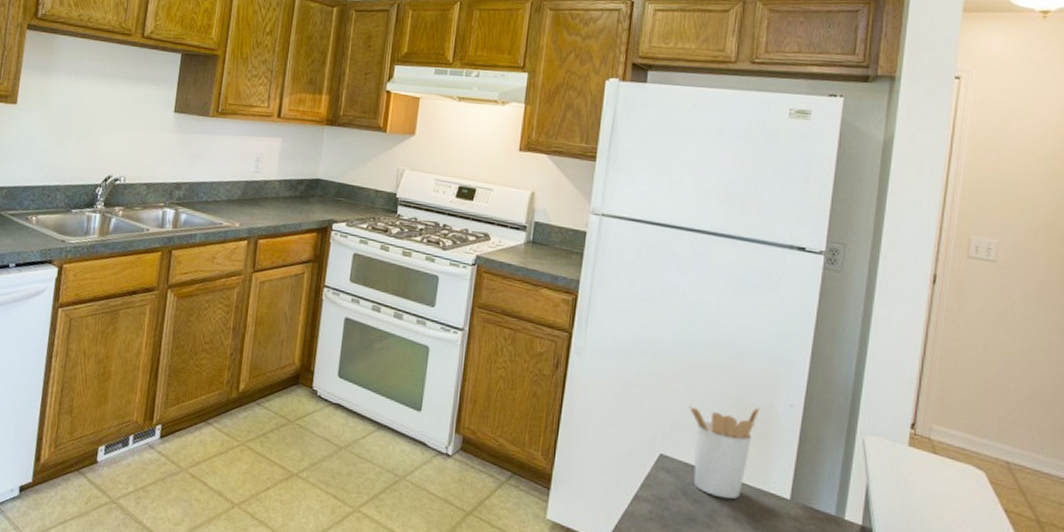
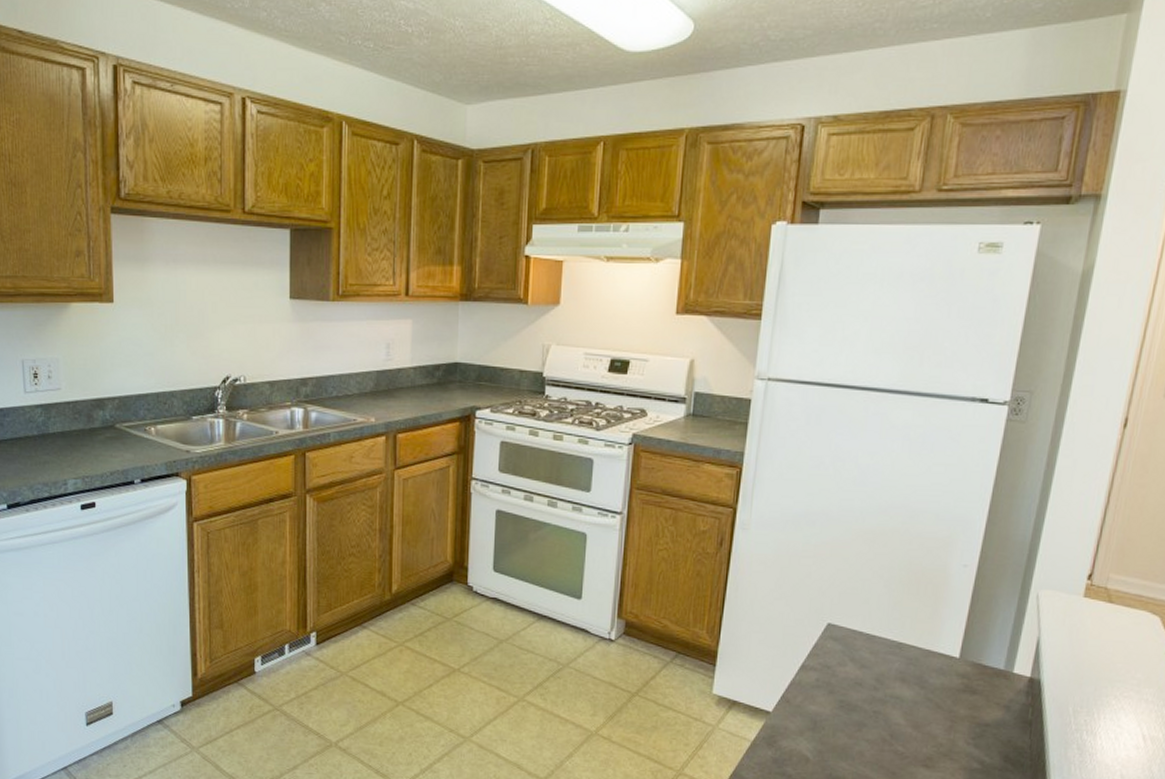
utensil holder: present [689,406,760,500] -> none [858,570,932,662]

